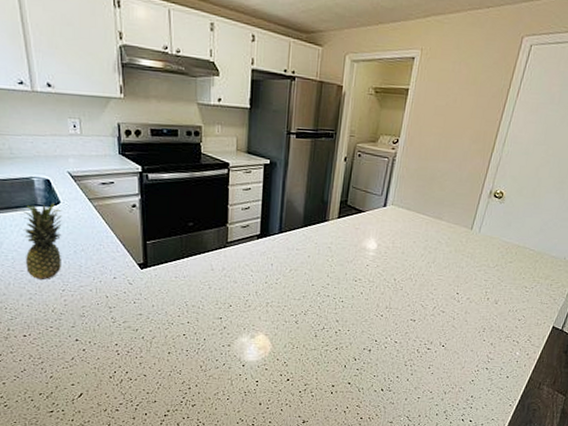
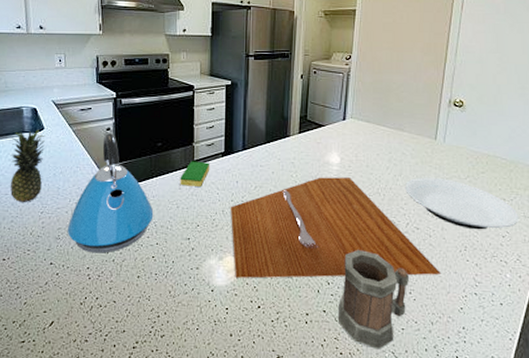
kettle: none [92,209,185,331] -> present [67,132,154,254]
dish sponge: none [212,242,245,268] -> present [180,161,210,187]
cutting board: none [263,262,460,355] -> present [230,177,442,278]
mug: none [361,330,430,414] -> present [339,250,409,349]
plate: none [436,264,537,314] -> present [405,177,520,230]

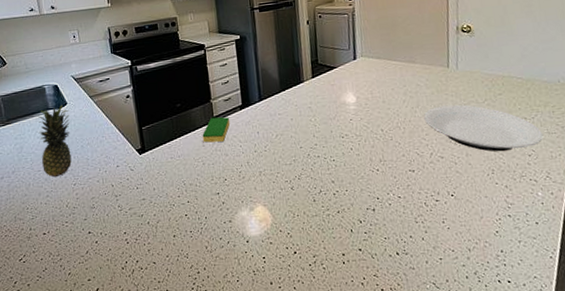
kettle: present [67,132,154,254] -> none [100,99,182,218]
cutting board: present [230,177,442,278] -> none [254,115,473,226]
mug: present [339,250,409,349] -> none [372,185,442,282]

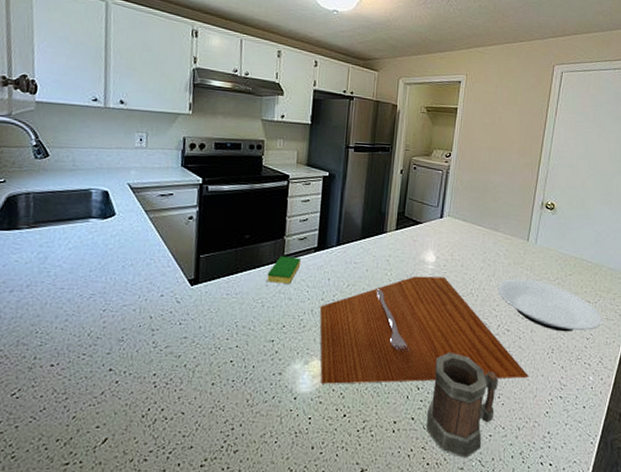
fruit: present [37,105,72,177] -> none [67,215,116,298]
cutting board: none [254,115,473,226] -> present [319,276,530,384]
mug: none [372,185,442,282] -> present [427,353,498,458]

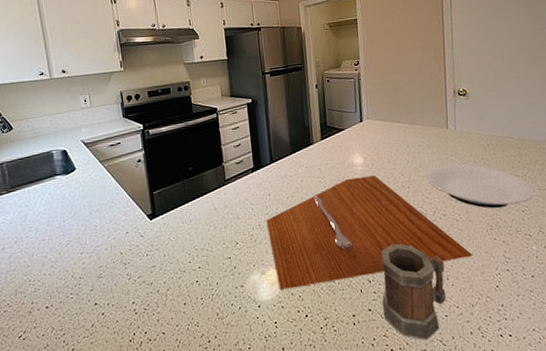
dish sponge: present [267,255,302,284] -> none [214,180,242,206]

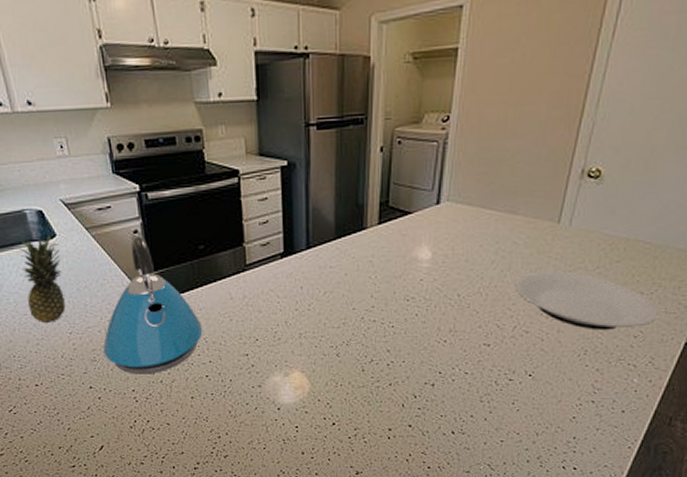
fruit: none [43,170,79,246] -> present [18,236,66,322]
kettle: none [108,163,193,287] -> present [102,235,203,375]
cutting board: present [266,175,474,290] -> none [294,276,553,395]
mug: present [380,244,447,340] -> none [427,359,513,462]

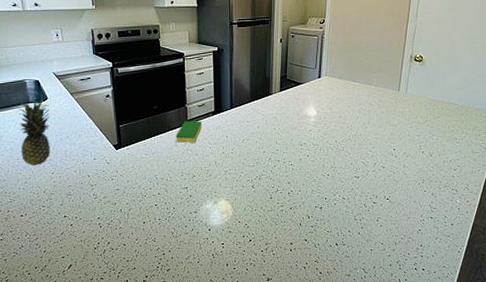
kettle: present [102,235,203,375] -> none [77,99,154,205]
dish sponge: none [230,265,267,296] -> present [176,120,202,143]
plate: present [514,270,659,331] -> none [373,123,468,165]

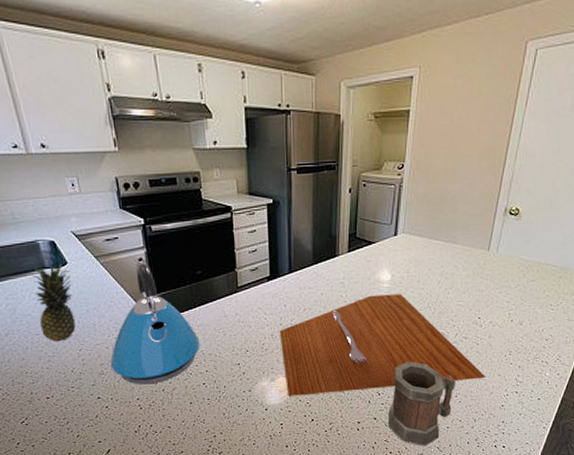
kettle: none [77,99,154,205] -> present [110,262,200,385]
dish sponge: present [176,120,202,143] -> none [224,287,256,313]
cutting board: none [221,128,404,218] -> present [279,294,486,396]
mug: none [318,188,376,267] -> present [389,362,455,446]

